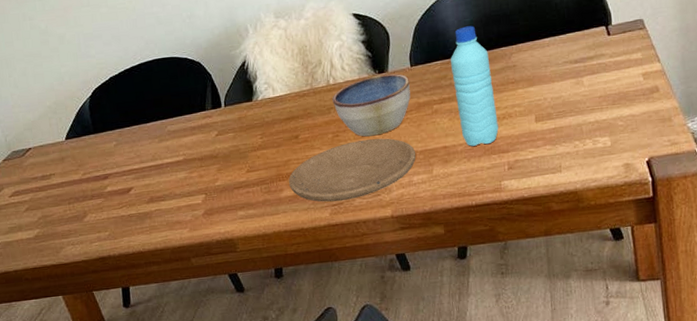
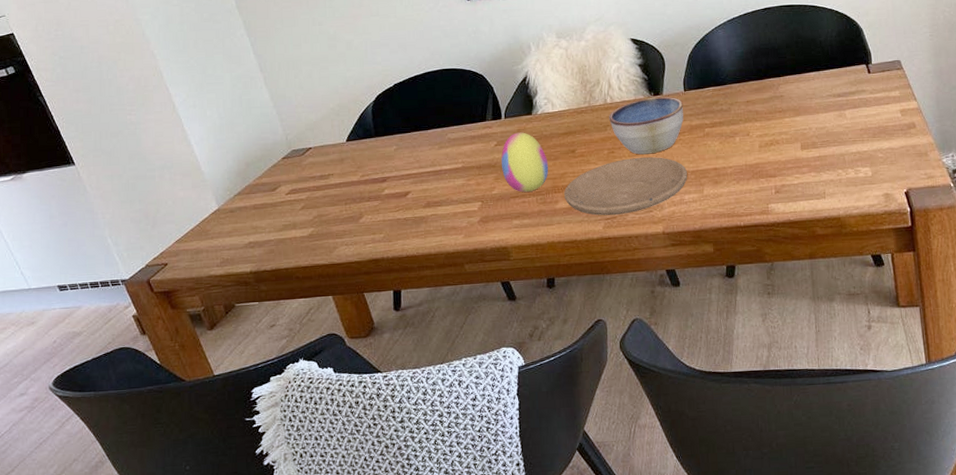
decorative egg: none [223,120,272,182] -> present [501,132,549,192]
water bottle: present [450,26,499,146] -> none [721,56,766,169]

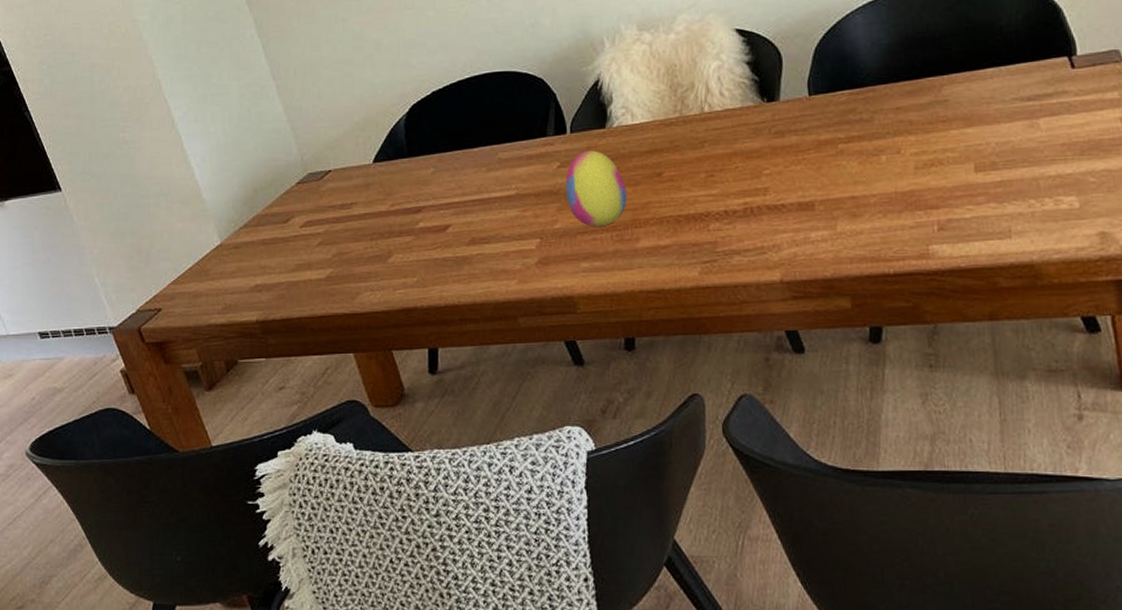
plate: present [564,157,688,215] -> none [648,182,815,258]
bowl: present [609,96,684,155] -> none [707,103,808,179]

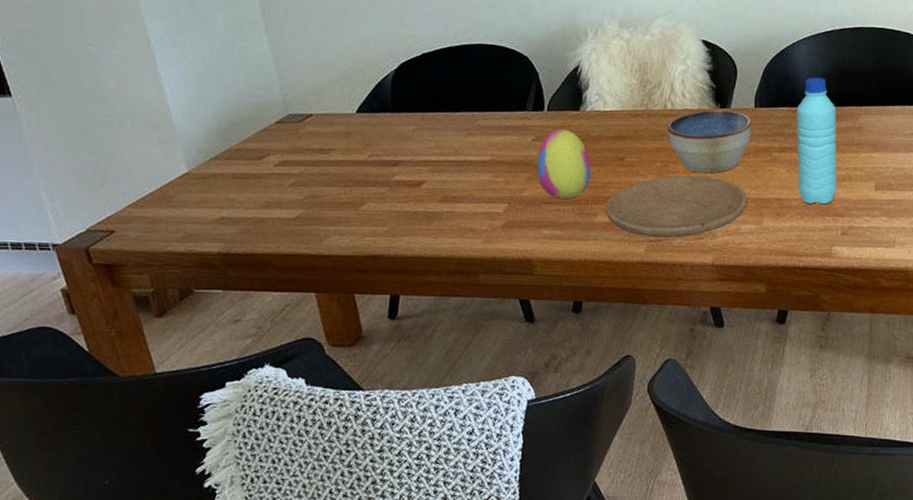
plate: none [648,182,815,258] -> present [605,175,748,238]
bowl: none [707,103,808,179] -> present [667,109,752,174]
water bottle: none [860,49,925,198] -> present [796,77,837,205]

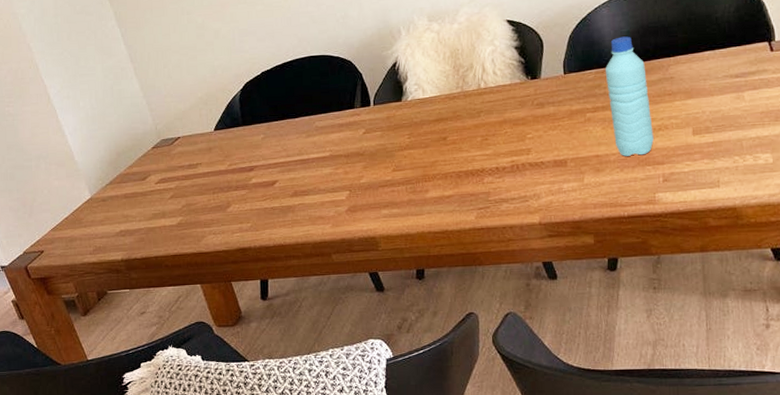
decorative egg: present [537,129,592,199] -> none [370,119,419,181]
plate: present [605,175,748,238] -> none [435,144,567,205]
bowl: present [667,109,752,174] -> none [483,80,563,142]

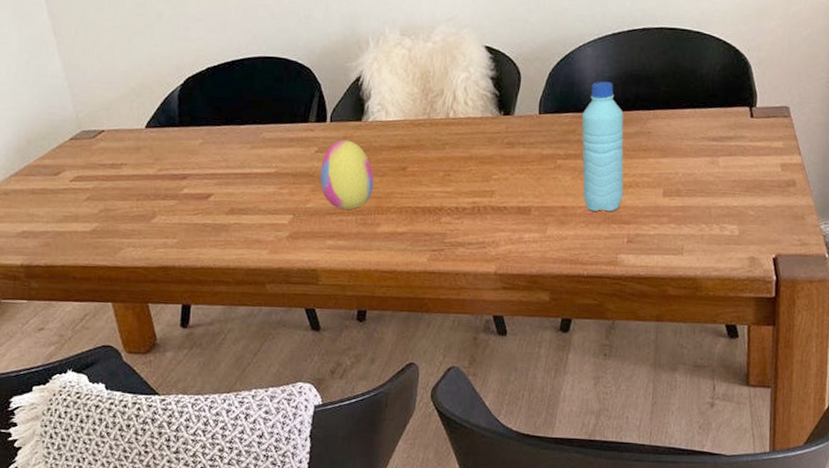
decorative egg: none [370,119,419,181] -> present [320,140,374,210]

